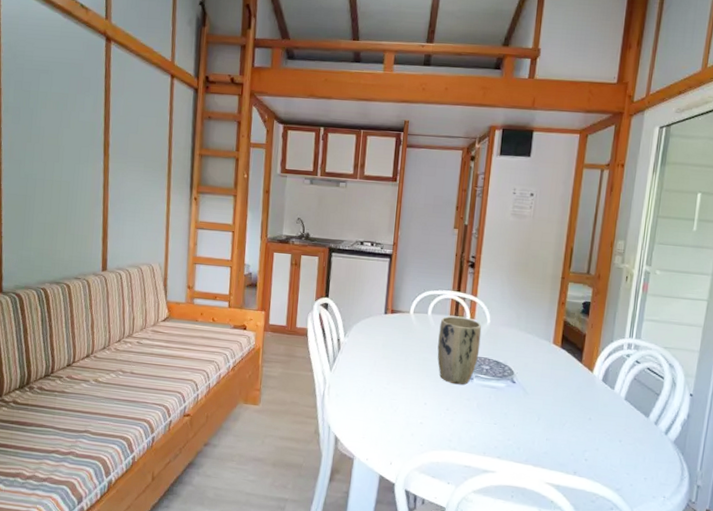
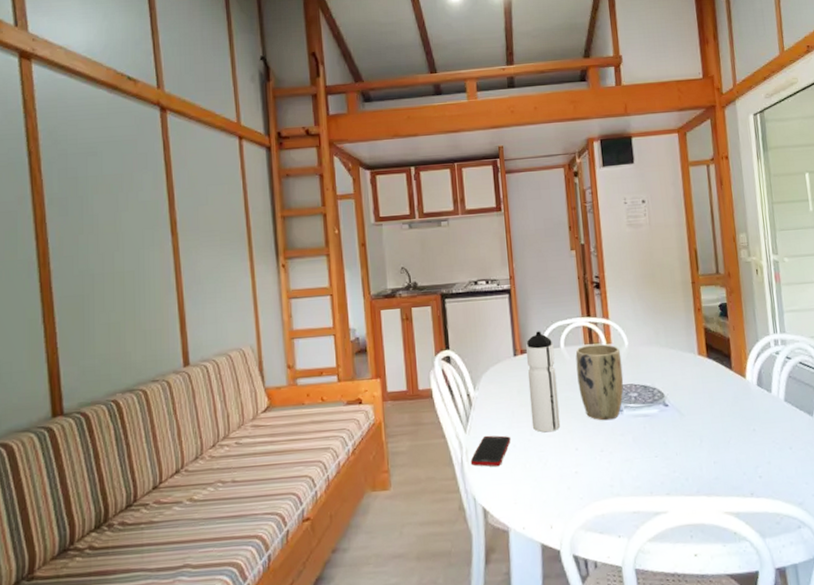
cell phone: none [331,377,369,405] -> present [470,435,511,467]
water bottle: none [389,296,422,385] -> present [525,331,561,433]

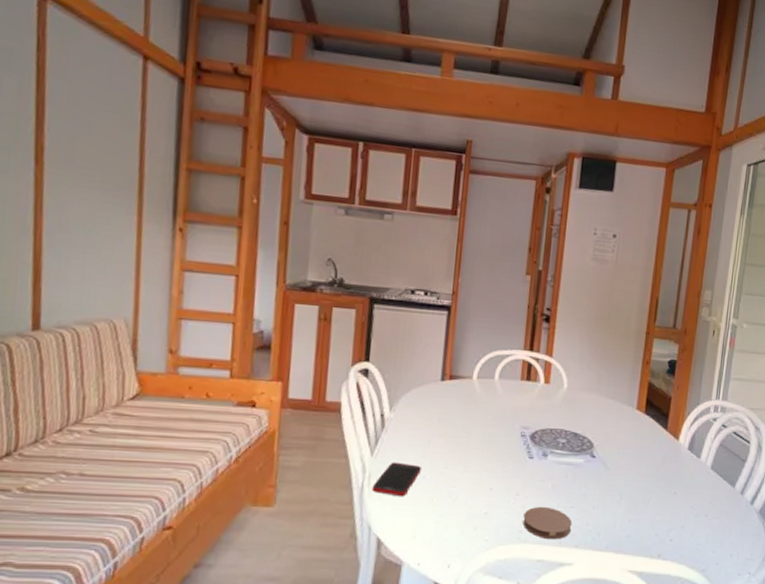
water bottle: present [525,331,561,433] -> none [447,357,487,468]
plant pot: present [575,344,624,421] -> none [505,381,558,464]
coaster: none [611,459,660,491] -> present [523,506,572,540]

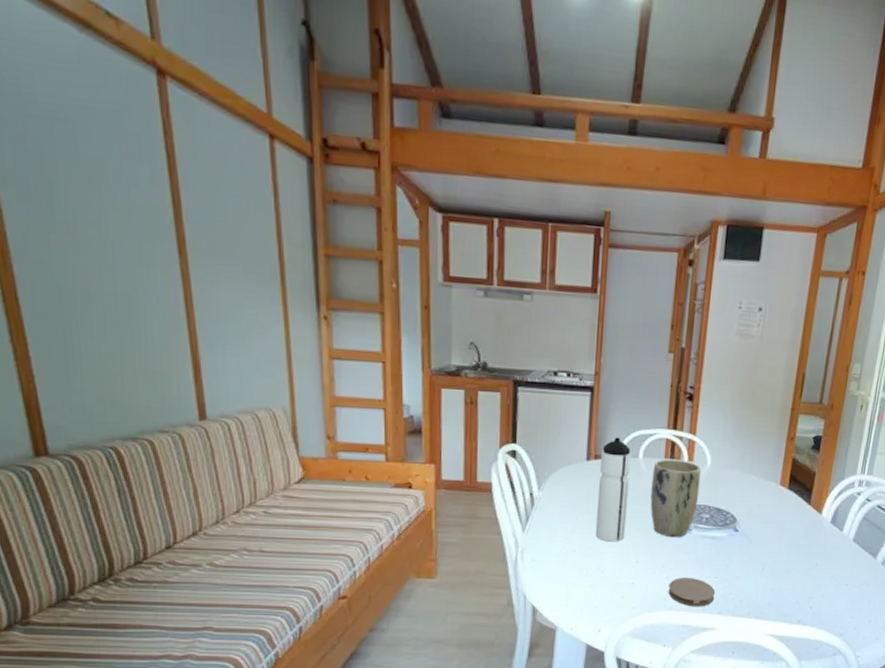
cell phone: present [372,462,421,497] -> none [525,537,570,569]
water bottle: none [447,357,487,468] -> present [595,437,632,542]
plant pot: none [505,381,558,464] -> present [650,459,701,538]

